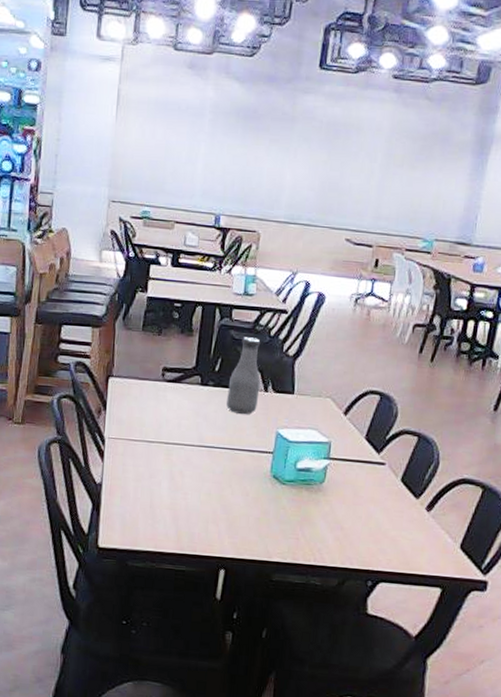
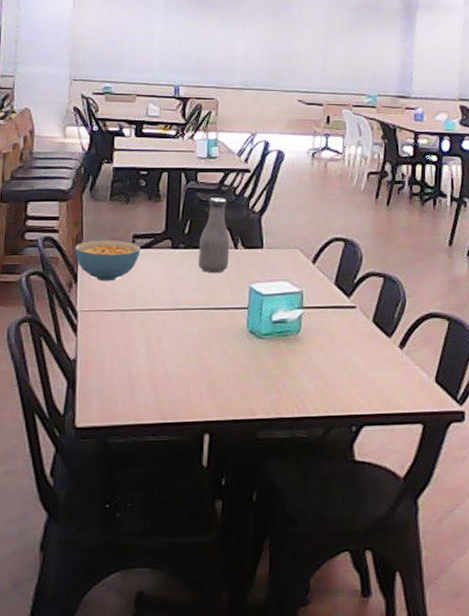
cereal bowl: none [105,369,170,412] -> present [74,239,141,282]

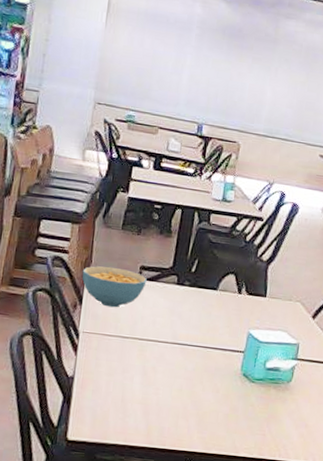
bottle: present [199,198,230,273] -> none [201,240,237,315]

